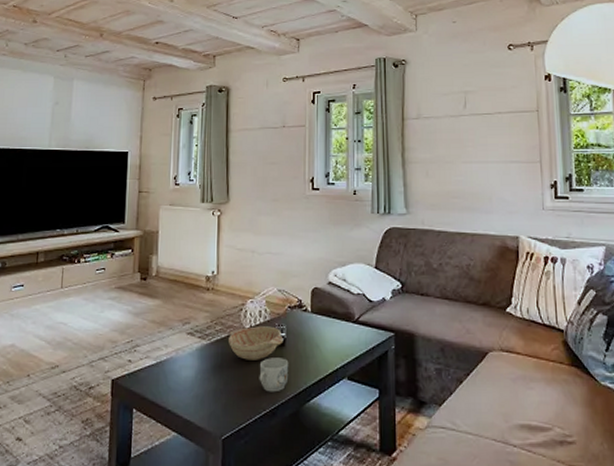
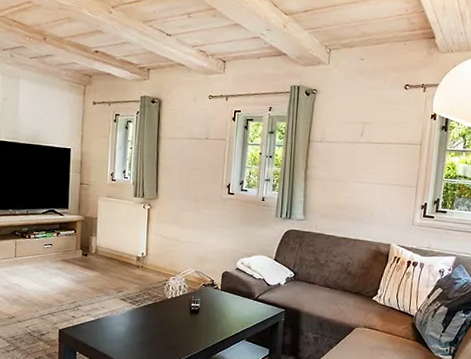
decorative bowl: present [229,326,284,360] -> none [154,297,198,323]
mug: present [259,358,289,393] -> none [177,321,201,347]

